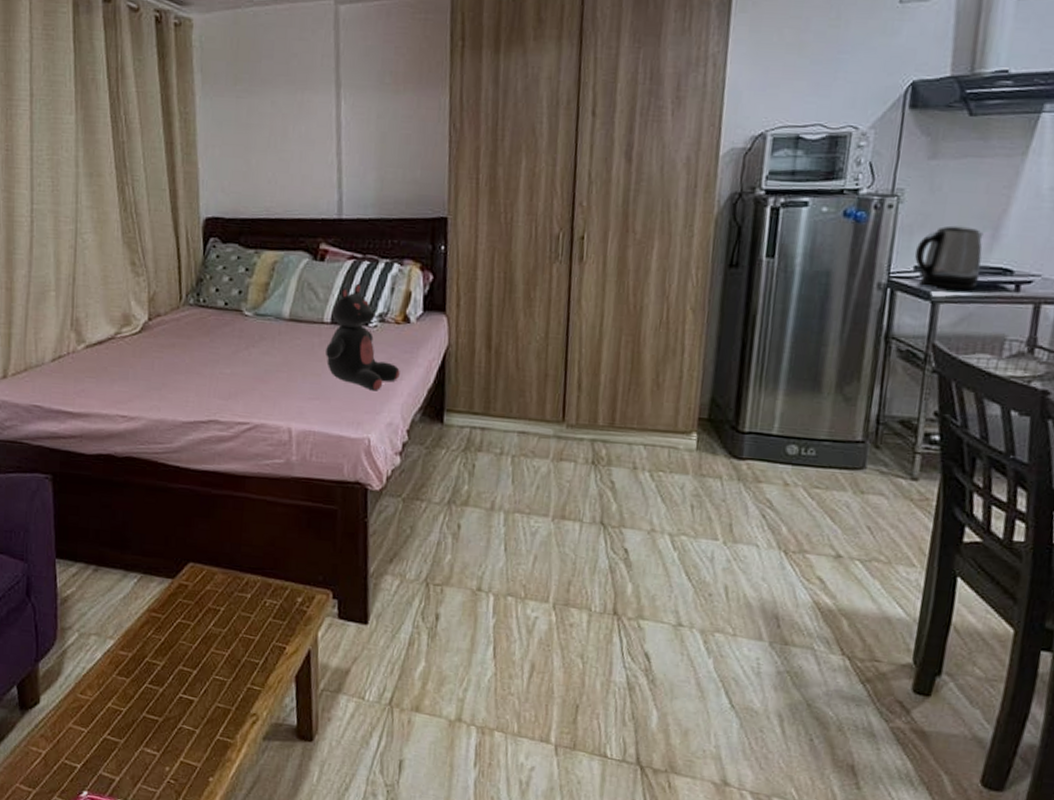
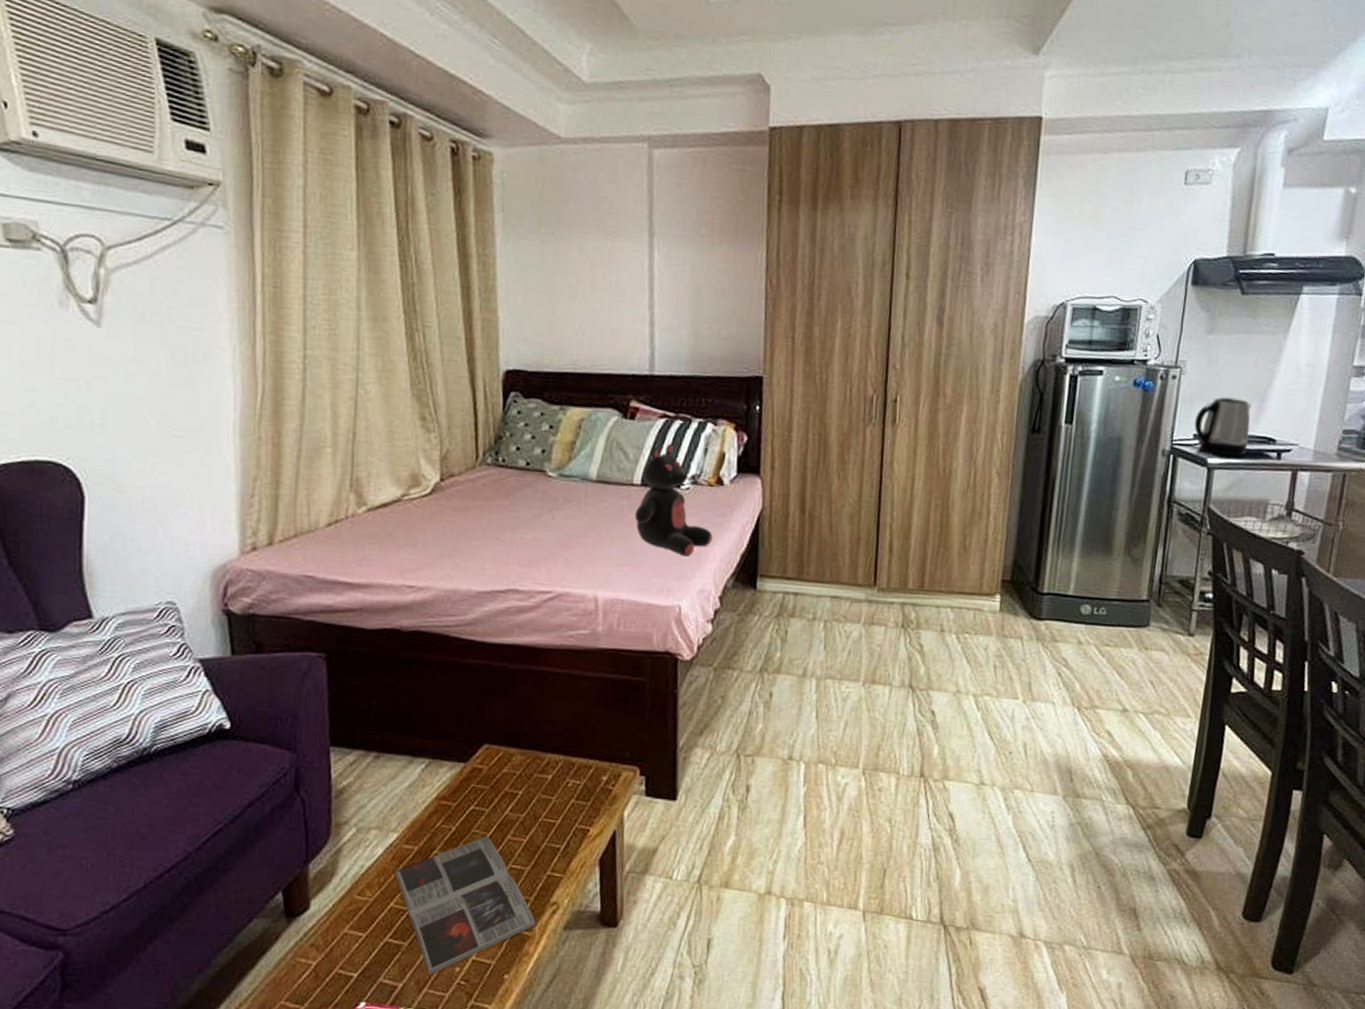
magazine: none [112,648,238,772] -> present [394,836,537,976]

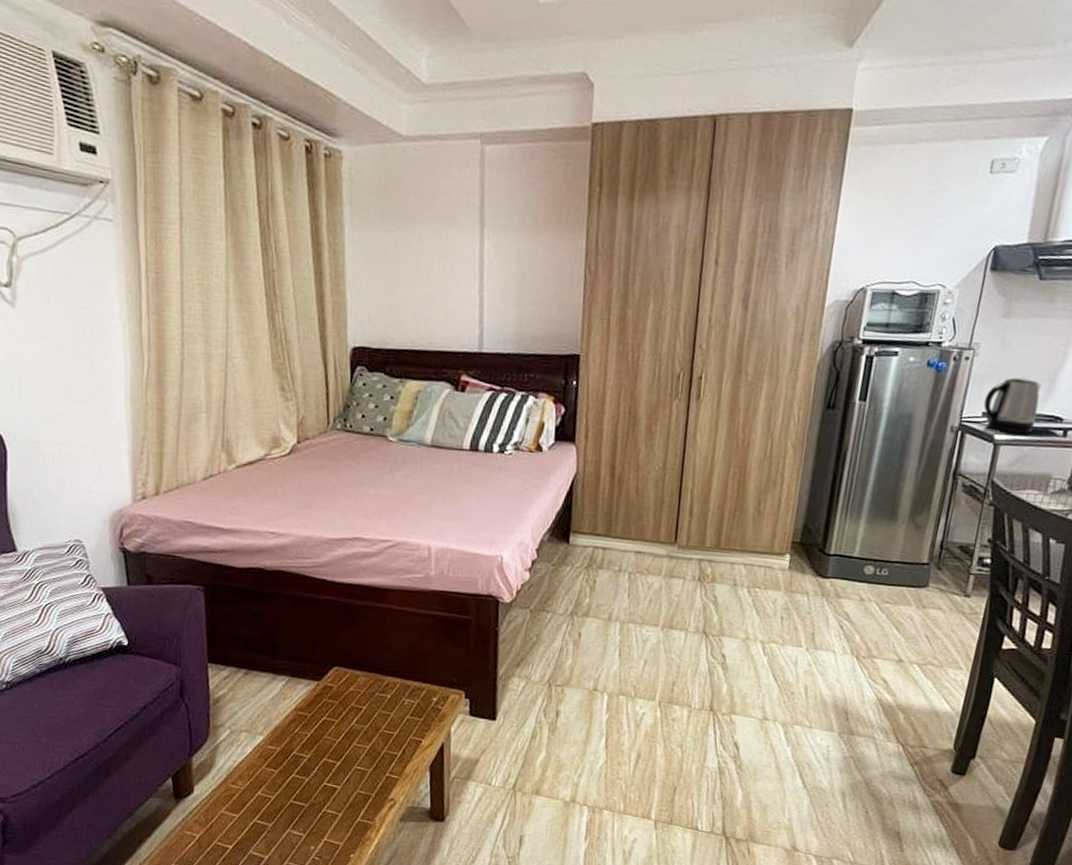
magazine: present [394,836,537,976] -> none [261,742,377,851]
stuffed animal: present [635,443,713,557] -> none [464,413,532,513]

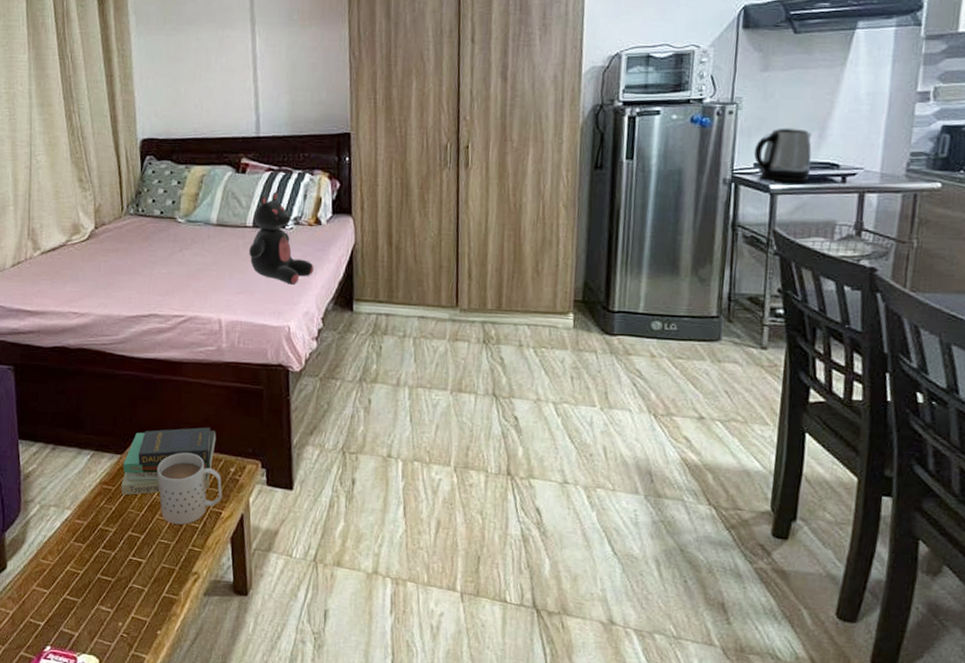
books: none [317,655,420,723] -> present [120,427,216,496]
mug: none [356,680,424,753] -> present [157,452,222,525]
stuffed animal: none [464,413,532,513] -> present [249,191,314,285]

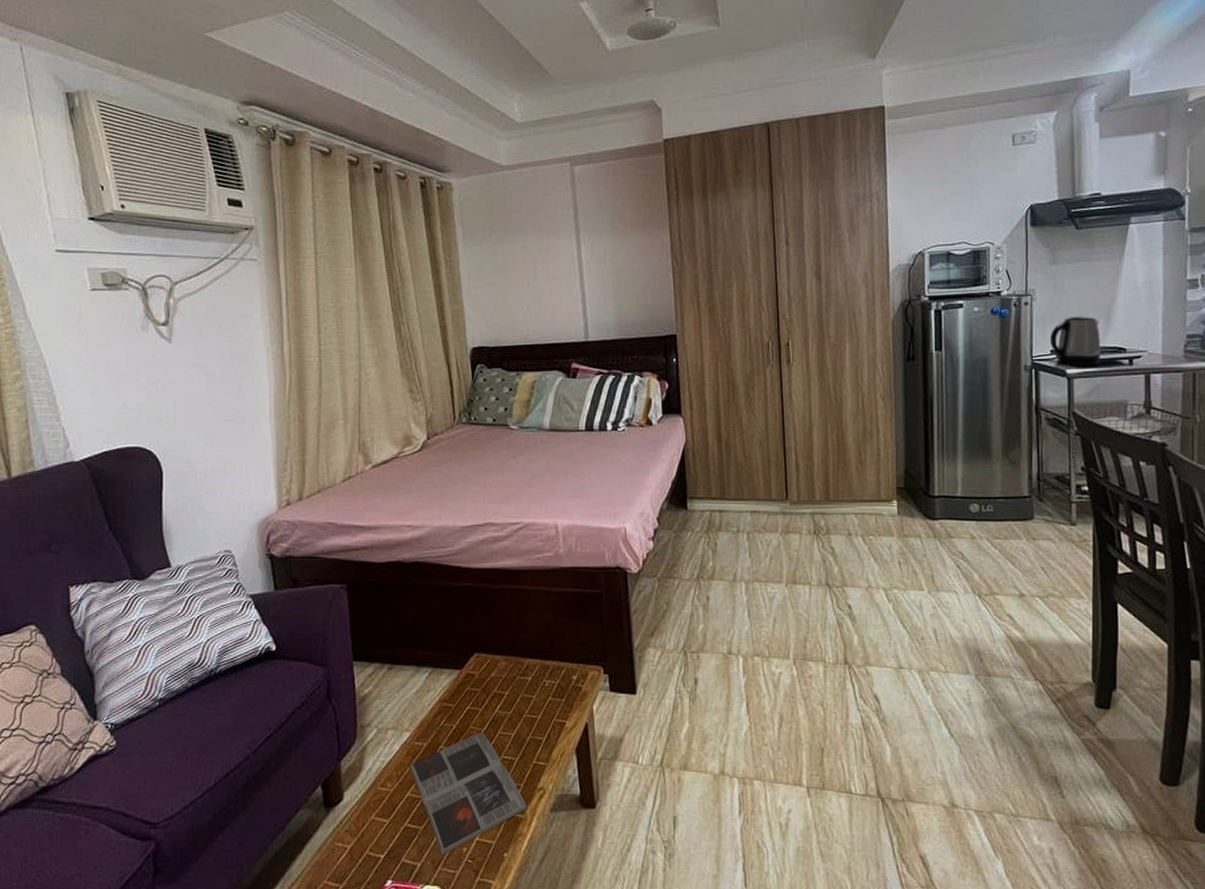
magazine: none [69,515,182,628] -> present [409,732,528,856]
books: present [120,427,216,496] -> none [461,635,557,713]
mug: present [157,452,222,525] -> none [498,663,565,739]
stuffed animal: present [249,191,314,285] -> none [583,395,647,486]

